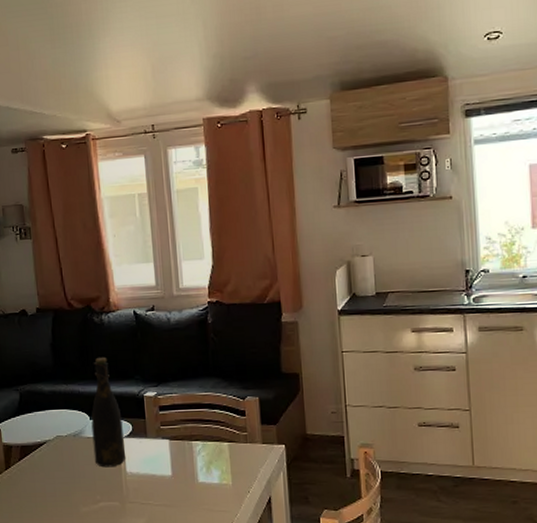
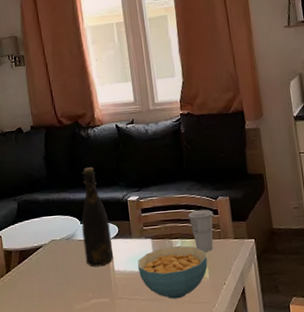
cereal bowl: none [152,448,232,506] -> present [137,245,208,299]
cup: none [210,409,240,456] -> present [187,209,214,252]

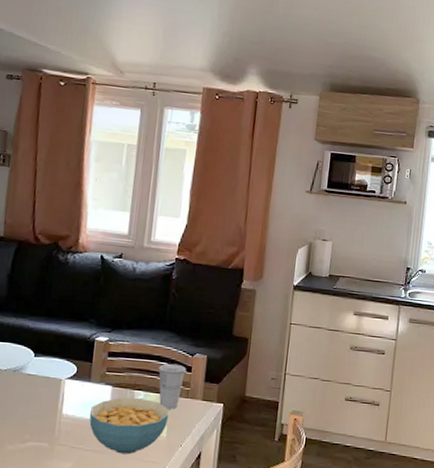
bottle: present [81,167,113,267] -> none [30,296,68,408]

